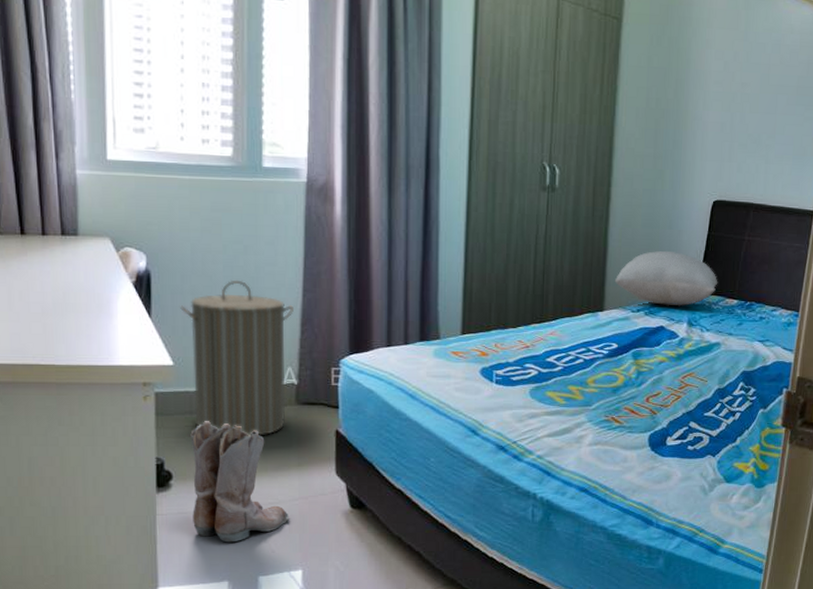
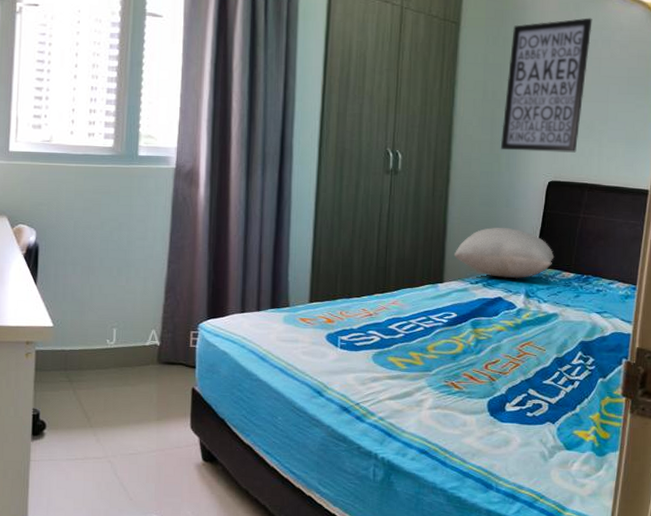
laundry hamper: present [180,280,294,436] -> none [62,252,159,392]
boots: present [190,421,289,543] -> none [61,377,147,489]
wall art: none [665,17,762,169] -> present [501,18,593,153]

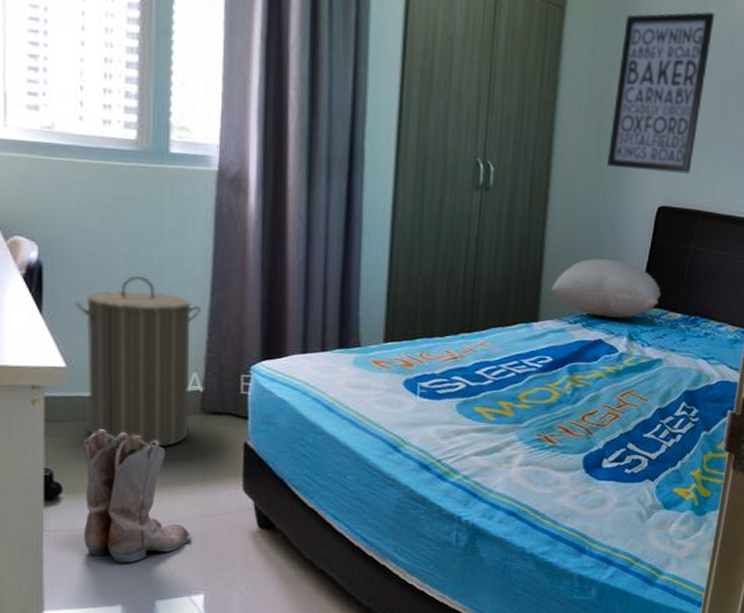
boots: none [61,377,147,489] -> present [83,429,190,563]
laundry hamper: none [62,252,159,392] -> present [75,275,201,447]

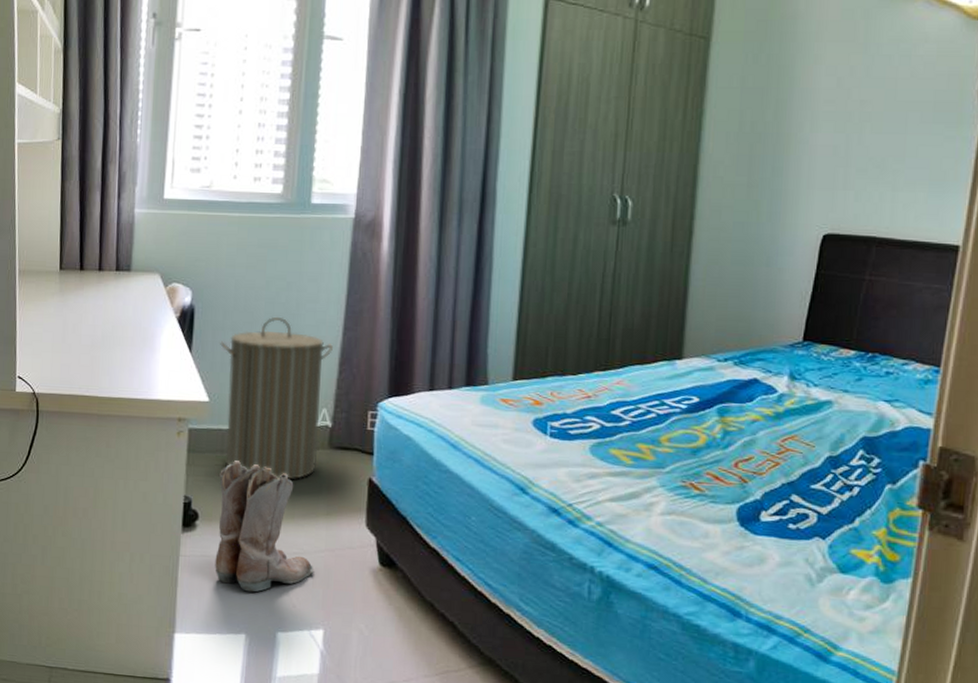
pillow: present [550,258,662,319] -> none [696,291,830,357]
wall art: present [607,11,715,174] -> none [761,27,887,198]

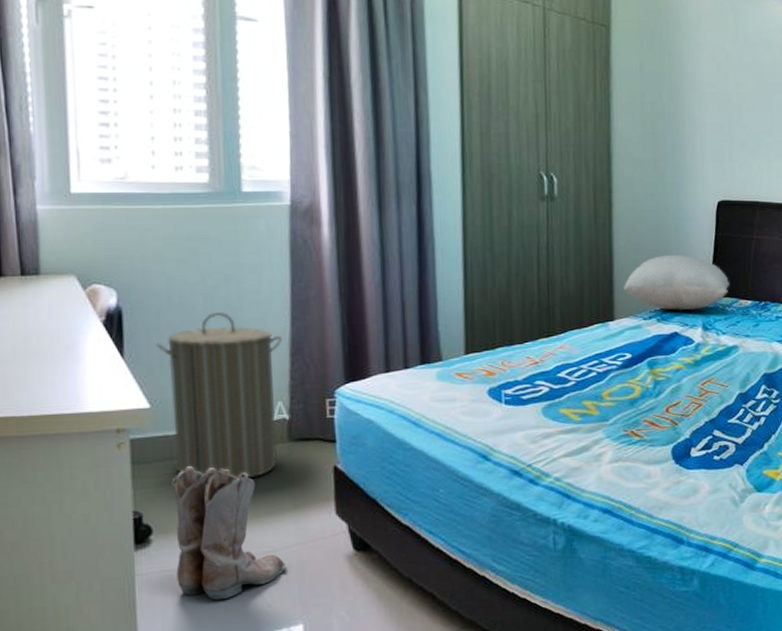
pillow: none [696,291,830,357] -> present [623,254,730,311]

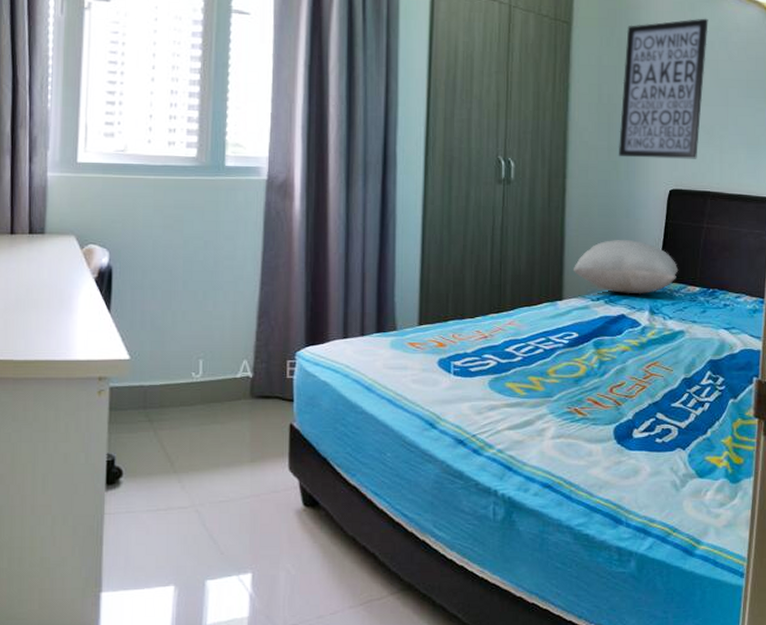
laundry hamper: present [156,311,282,479] -> none [139,274,251,431]
boots: present [171,466,286,601] -> none [141,416,239,544]
wall art: none [664,19,751,169] -> present [619,18,708,159]

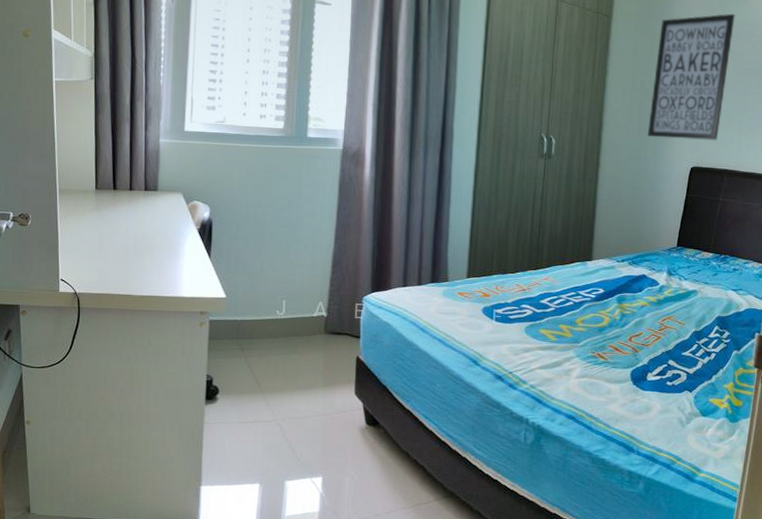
pillow: present [572,239,679,295] -> none [602,209,695,258]

